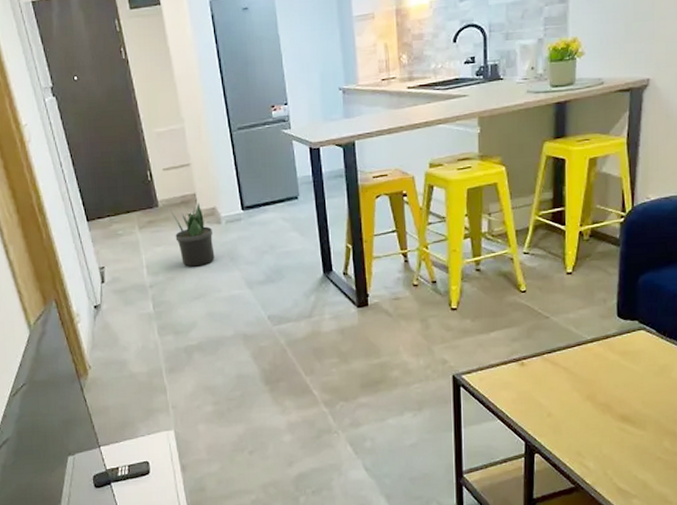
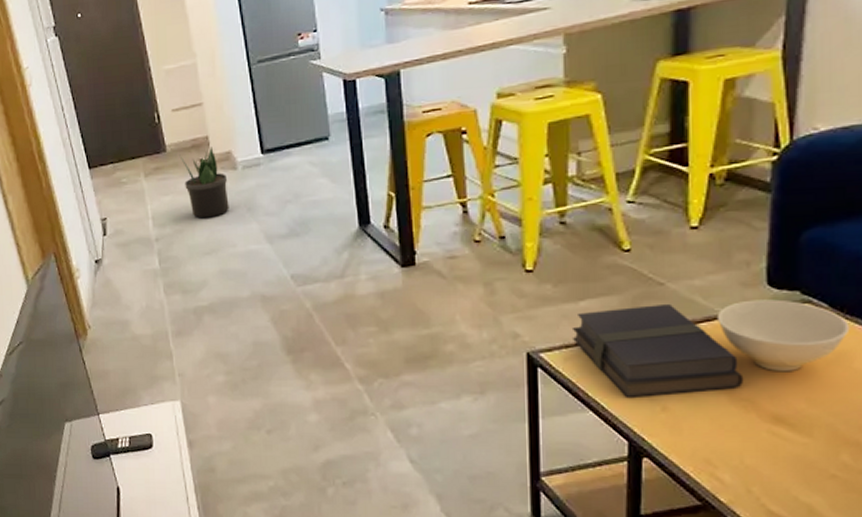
book: none [485,333,602,407] -> present [571,305,744,397]
bowl: none [584,327,670,383] -> present [716,299,850,372]

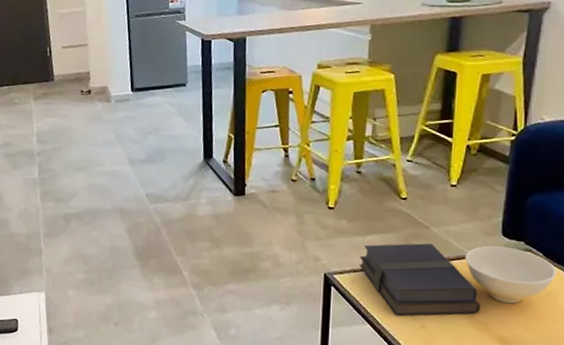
planter: present [179,147,229,219] -> none [64,81,102,140]

